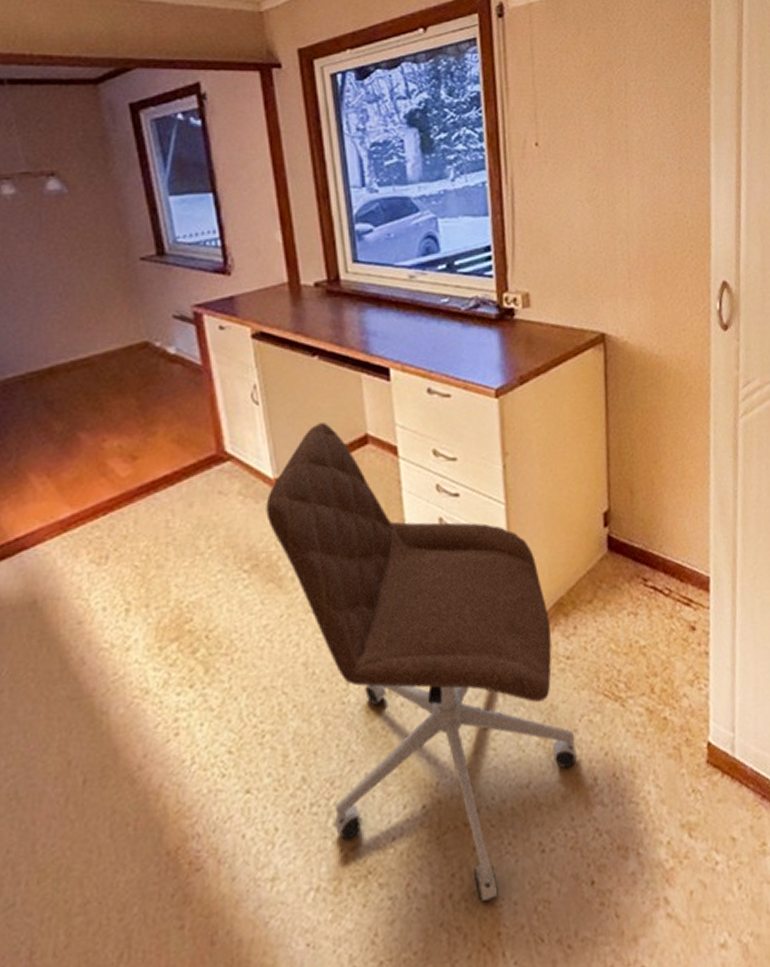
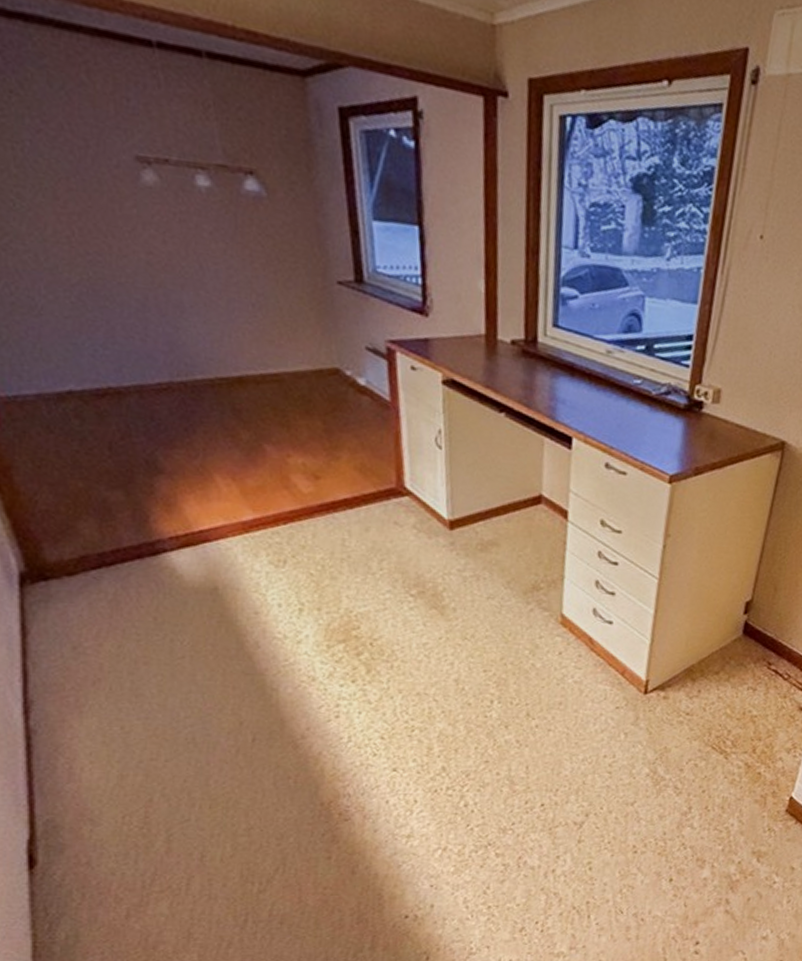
office chair: present [266,423,577,901] -> none [437,476,681,878]

